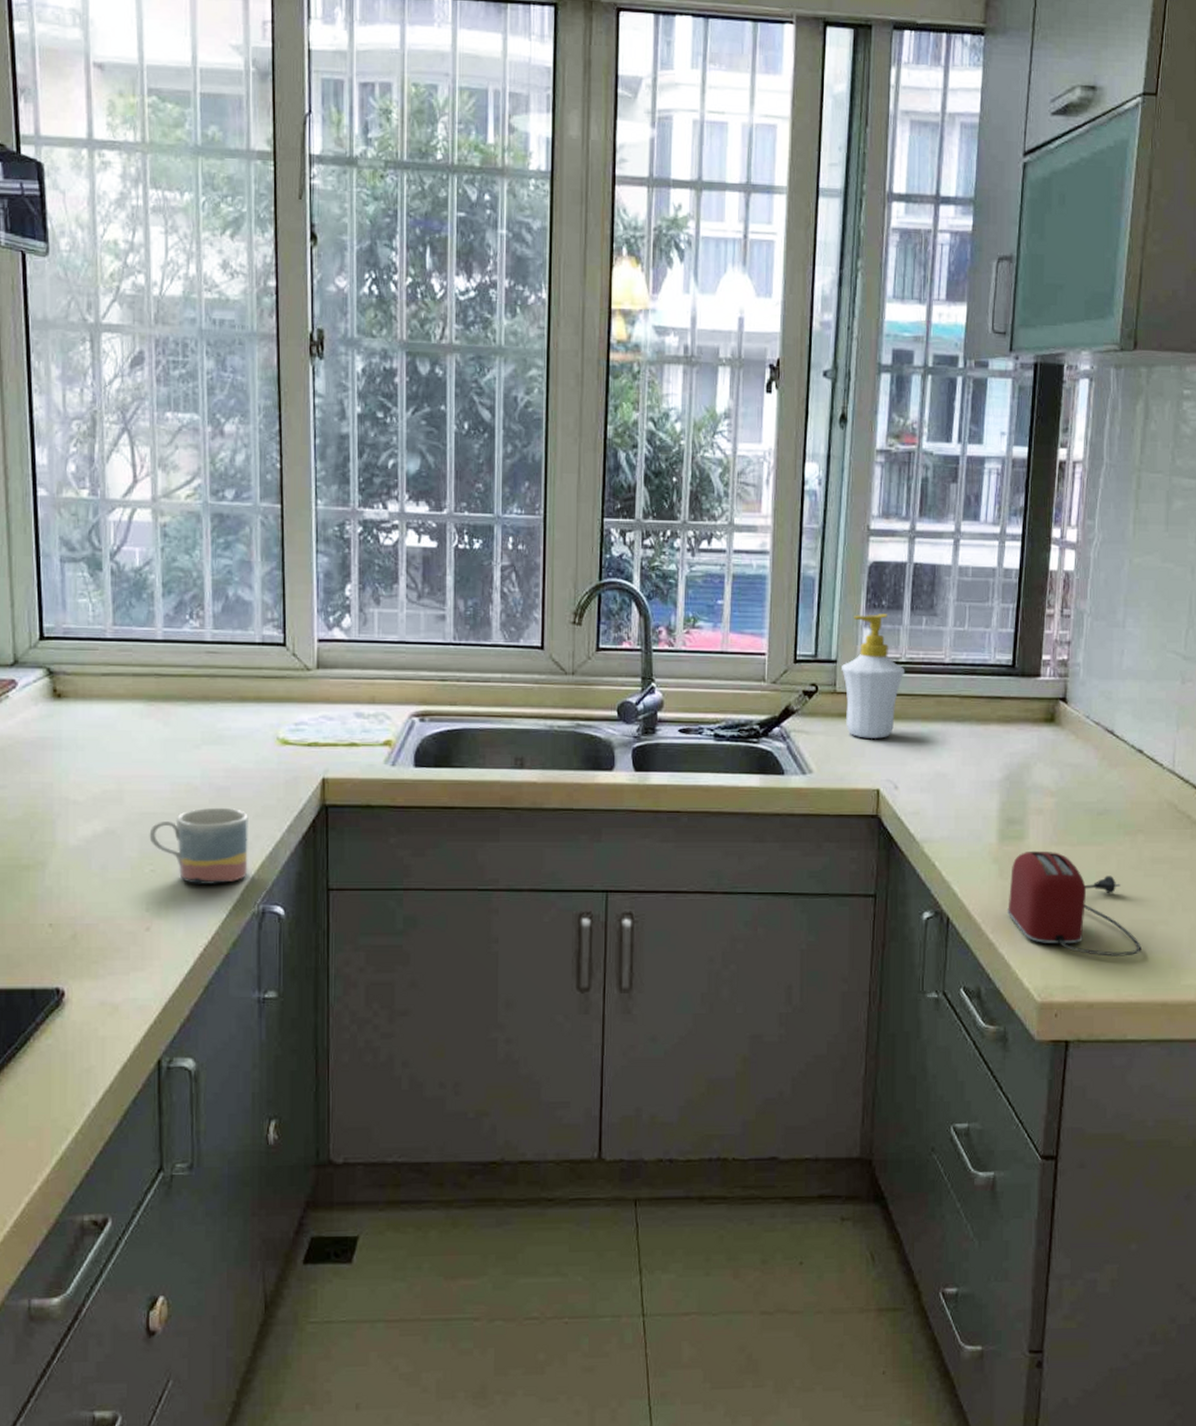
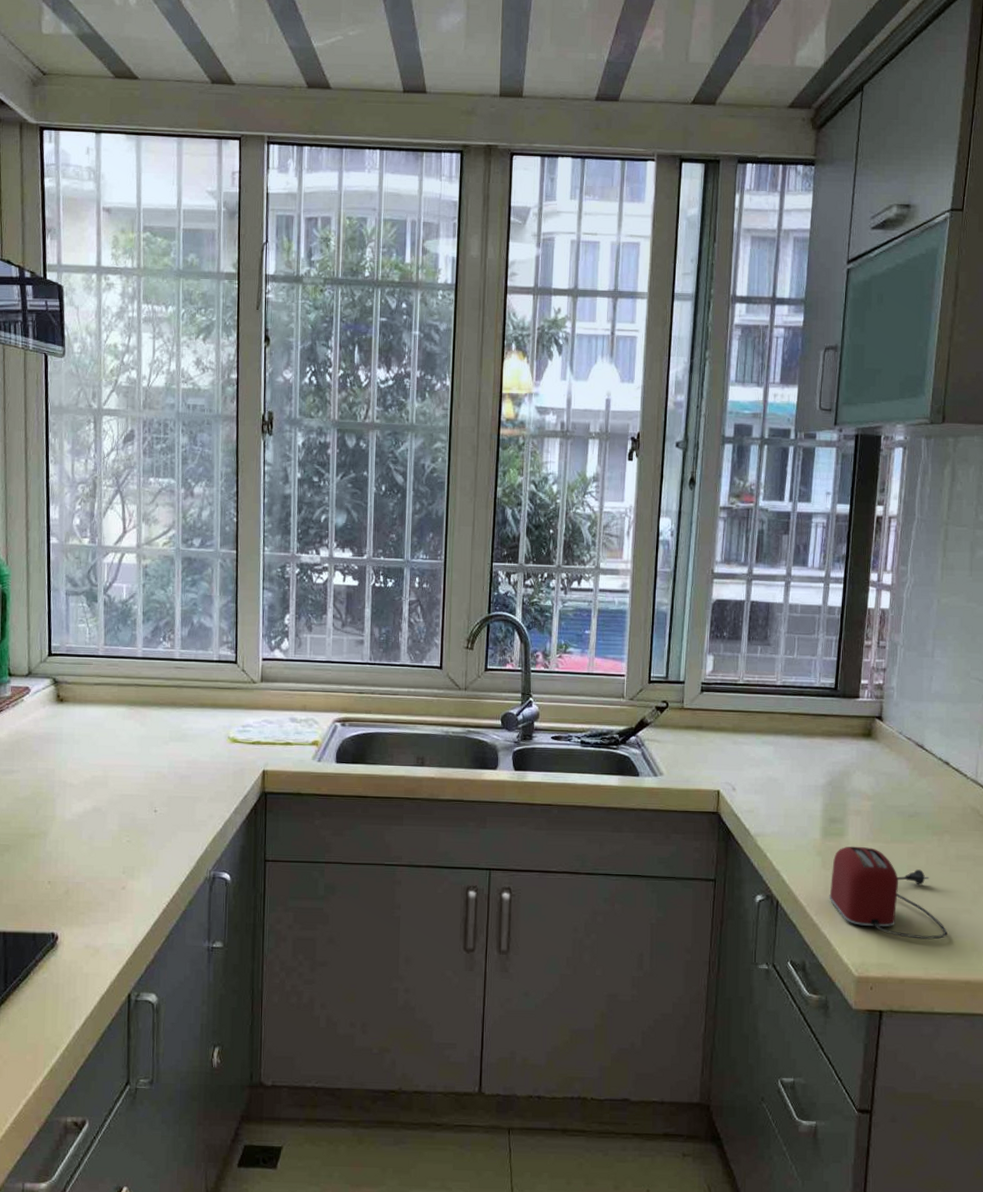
mug: present [149,807,248,884] -> none [127,791,204,854]
soap bottle: present [842,614,906,739] -> none [689,643,743,748]

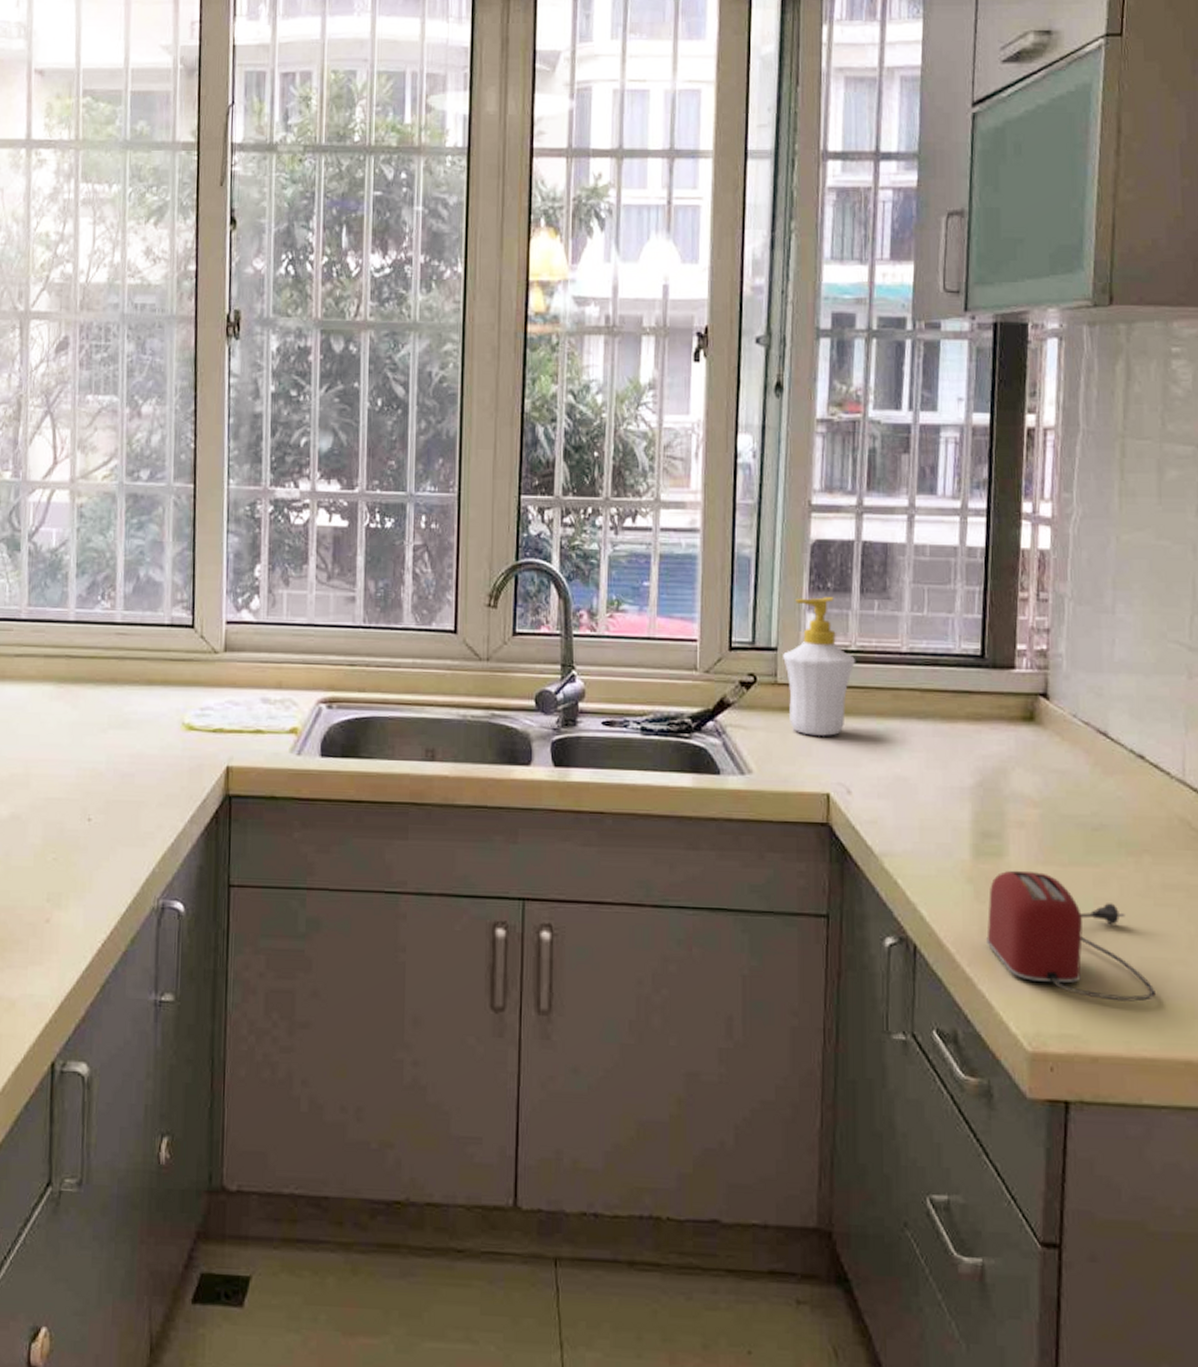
soap bottle: none [689,643,743,748] -> present [783,597,856,736]

